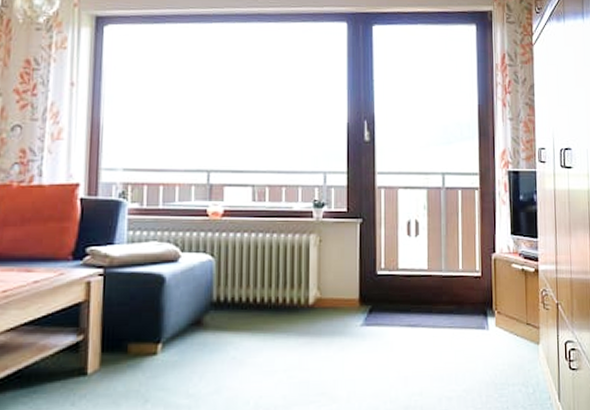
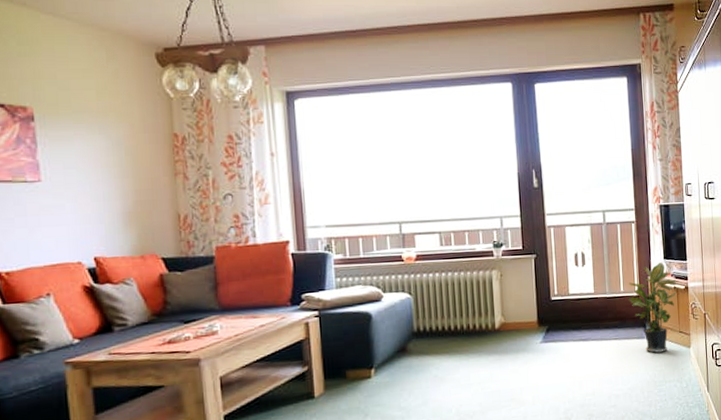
potted plant: none [467,238,526,348] -> present [628,262,677,353]

